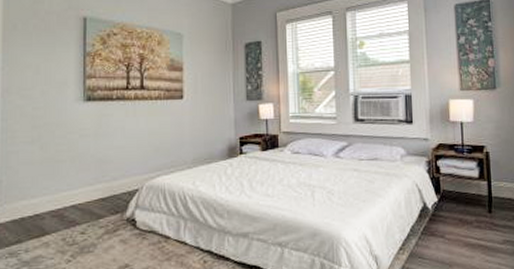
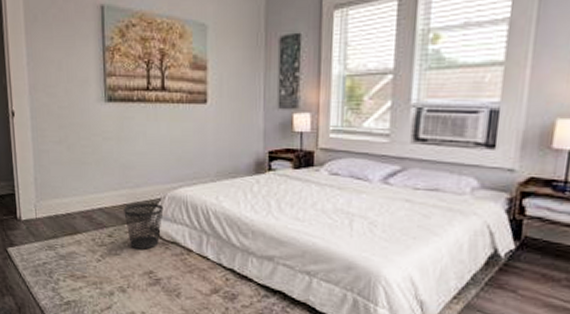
wastebasket: none [99,194,141,243] -> present [124,202,164,250]

